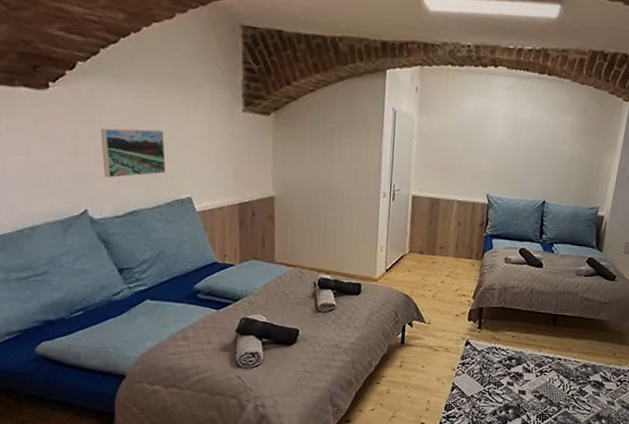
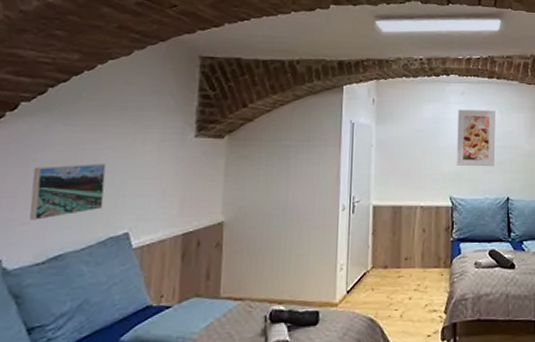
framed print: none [496,106,542,169] -> present [457,110,496,167]

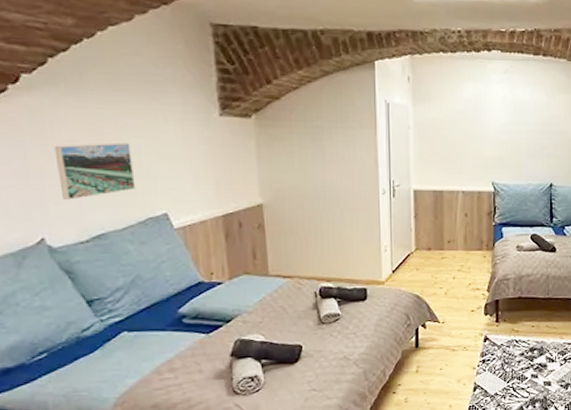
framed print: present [457,110,496,167] -> none [499,90,540,152]

